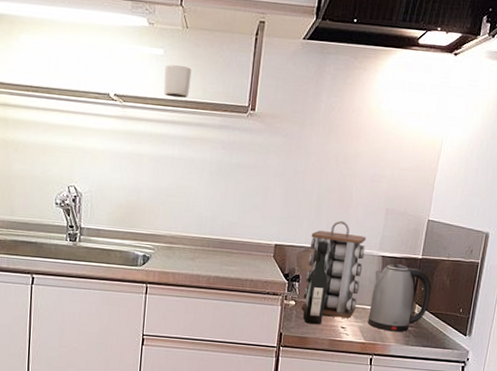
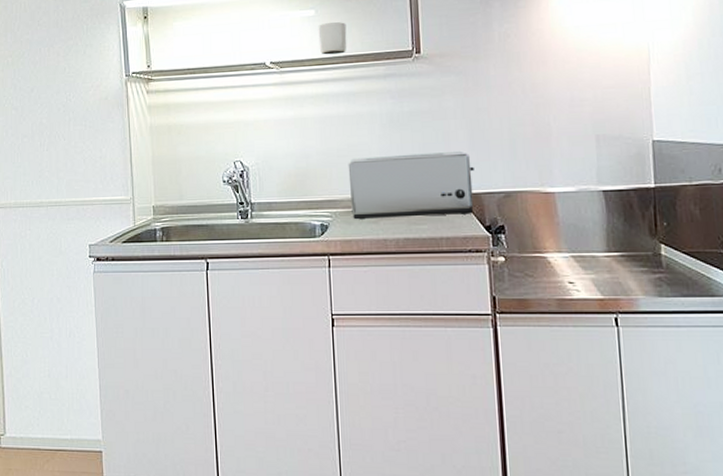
toaster: none [172,199,284,262] -> present [348,150,474,220]
spice rack: present [301,220,366,319] -> none [509,156,583,271]
bottle: present [303,240,329,324] -> none [515,182,543,281]
kettle: present [367,264,432,332] -> none [599,198,679,282]

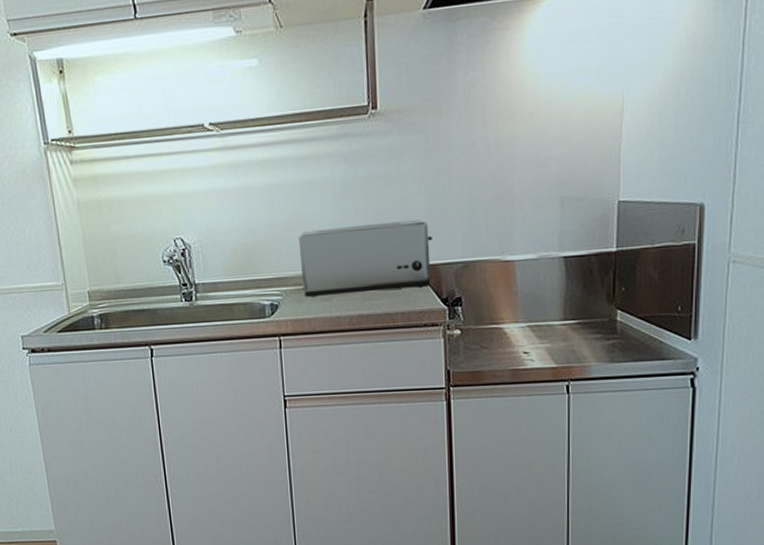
mug: present [318,21,347,55] -> none [262,73,296,113]

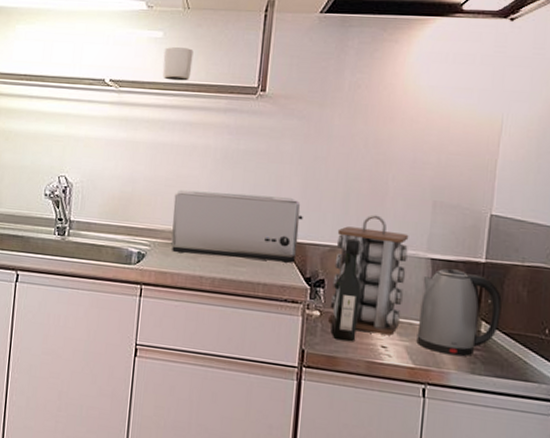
mug: none [262,73,296,113] -> present [162,46,194,81]
spice rack: none [468,222,540,342] -> present [328,215,409,336]
bottle: none [472,250,499,354] -> present [330,238,362,341]
kettle: none [556,263,635,349] -> present [416,268,502,357]

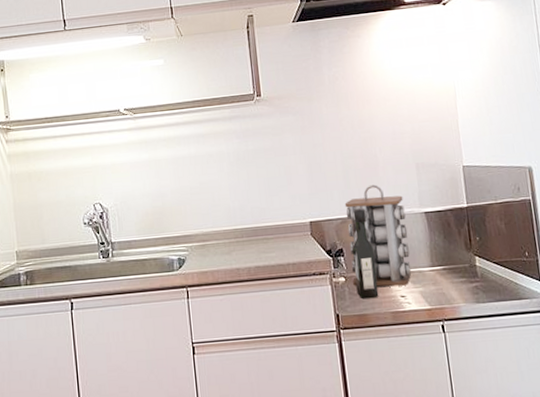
mug: present [162,46,194,81] -> none [167,70,195,101]
toaster: present [171,189,303,263] -> none [200,183,316,252]
kettle: present [416,268,502,357] -> none [423,217,490,292]

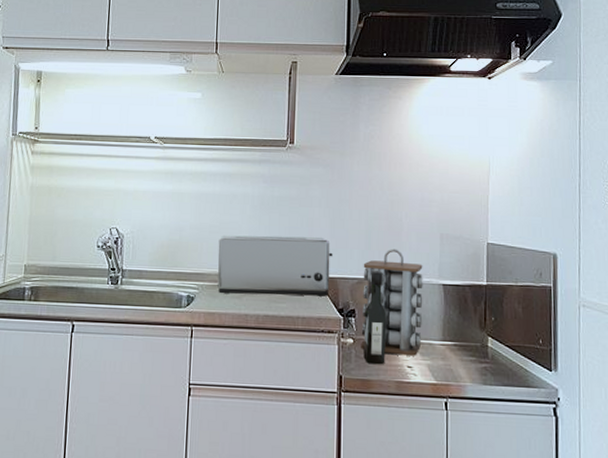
toaster: none [200,183,316,252] -> present [217,235,333,297]

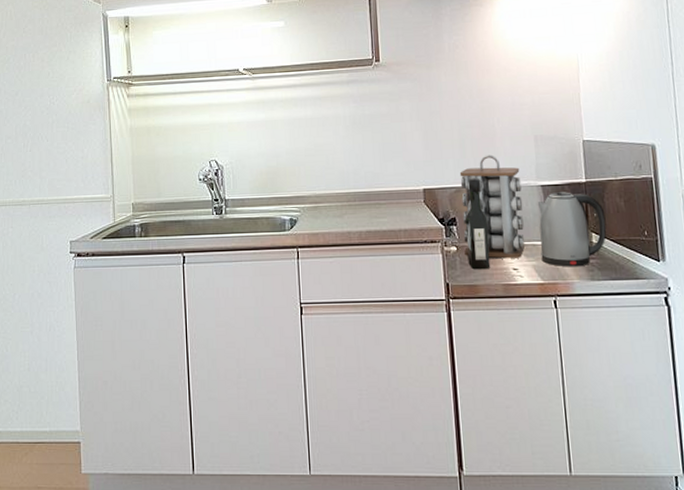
toaster: present [217,235,333,297] -> none [315,150,429,214]
kettle: none [436,292,503,370] -> present [538,192,607,267]

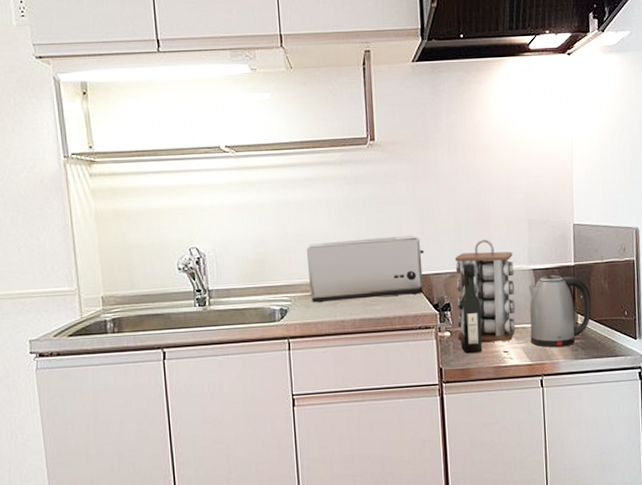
toaster: none [315,150,429,214] -> present [306,234,424,303]

